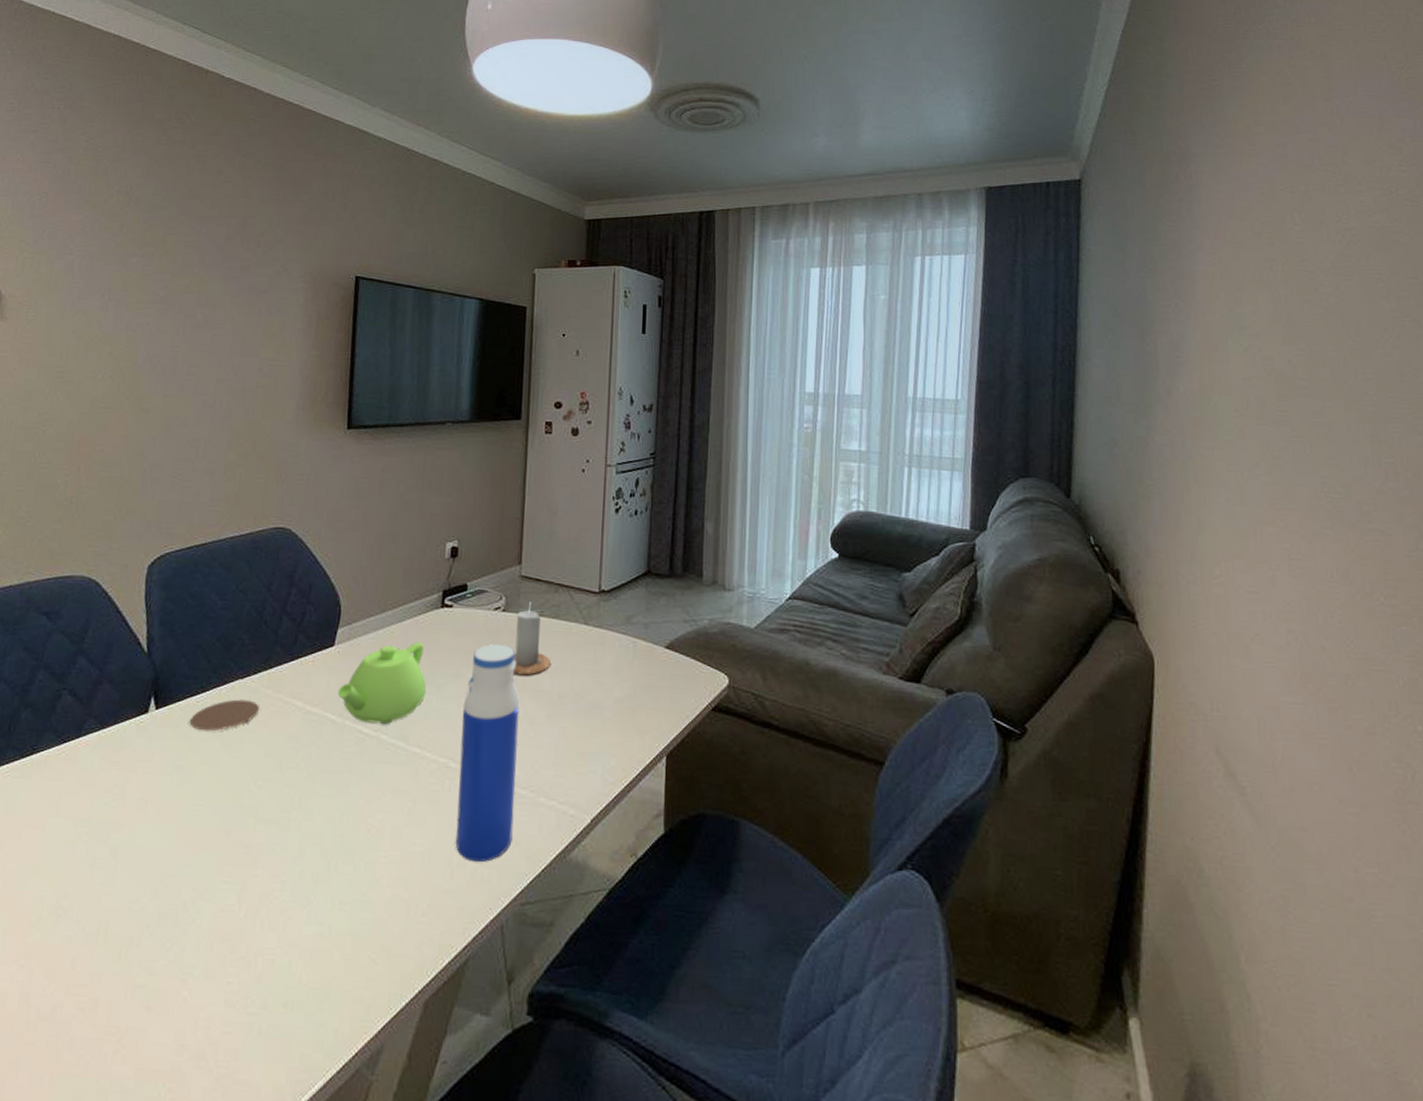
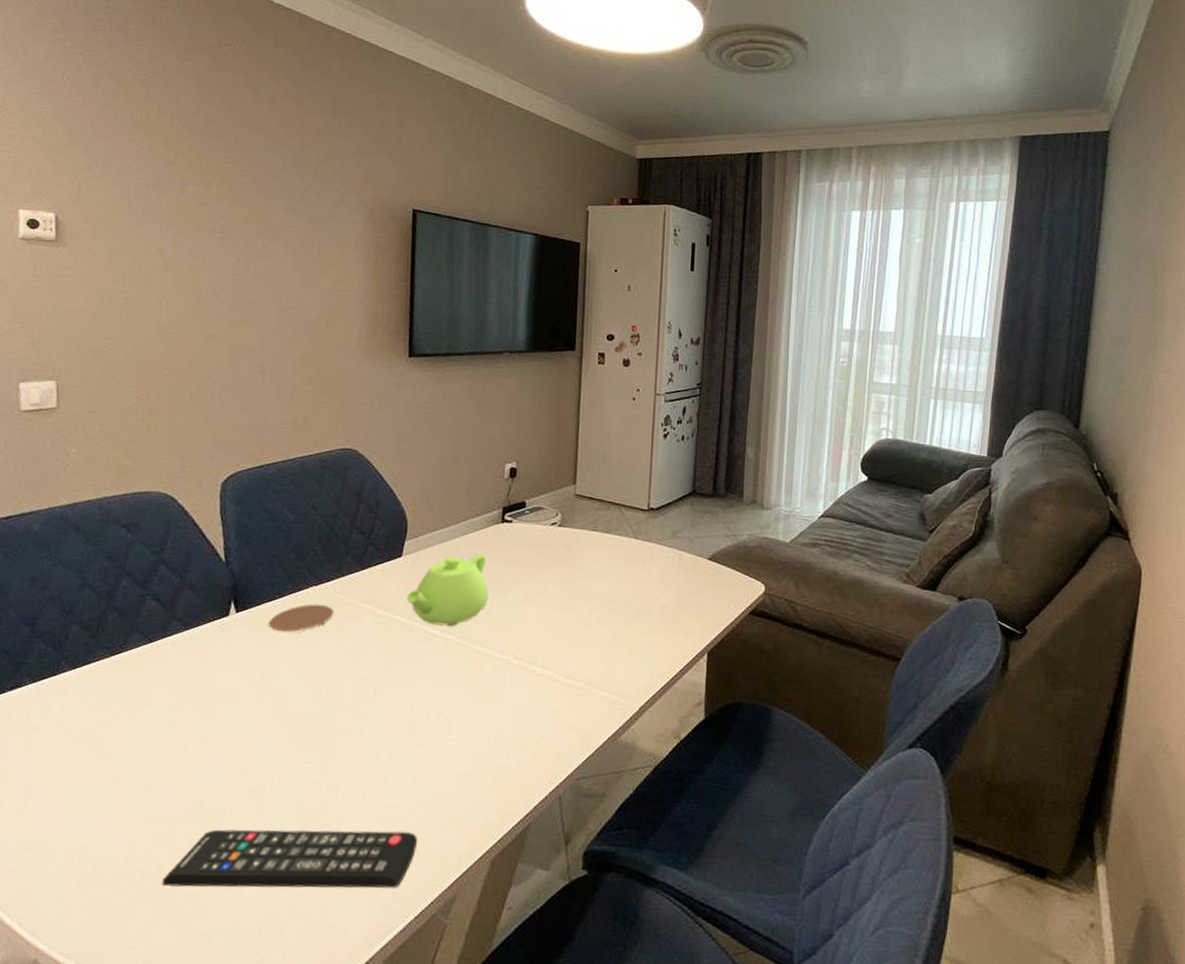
remote control: none [58,961,343,1036] -> present [162,829,418,888]
water bottle: present [455,644,520,862] -> none [517,556,575,744]
candle: present [512,602,552,676] -> none [568,518,604,584]

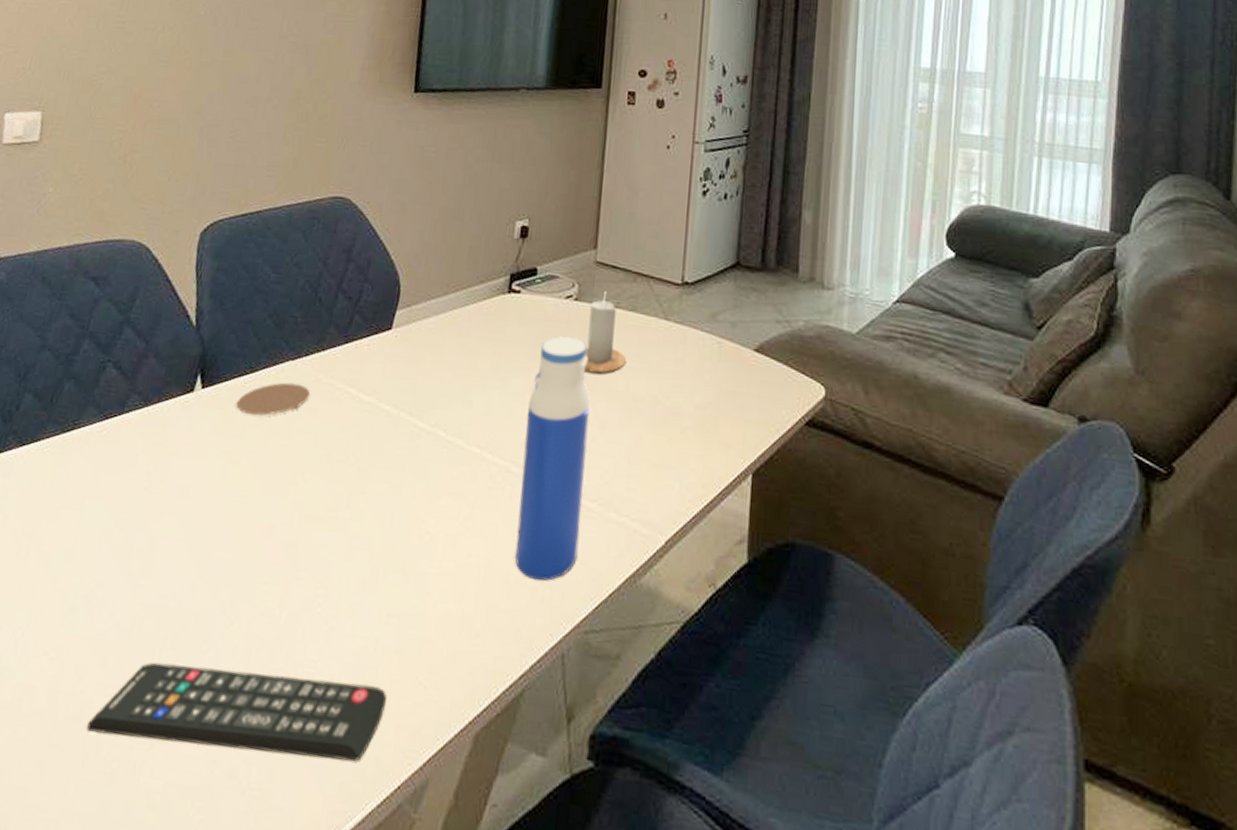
teapot: present [406,553,489,627] -> none [393,329,490,420]
water bottle: none [517,556,575,744] -> present [515,336,590,581]
candle: none [568,518,604,584] -> present [583,291,627,374]

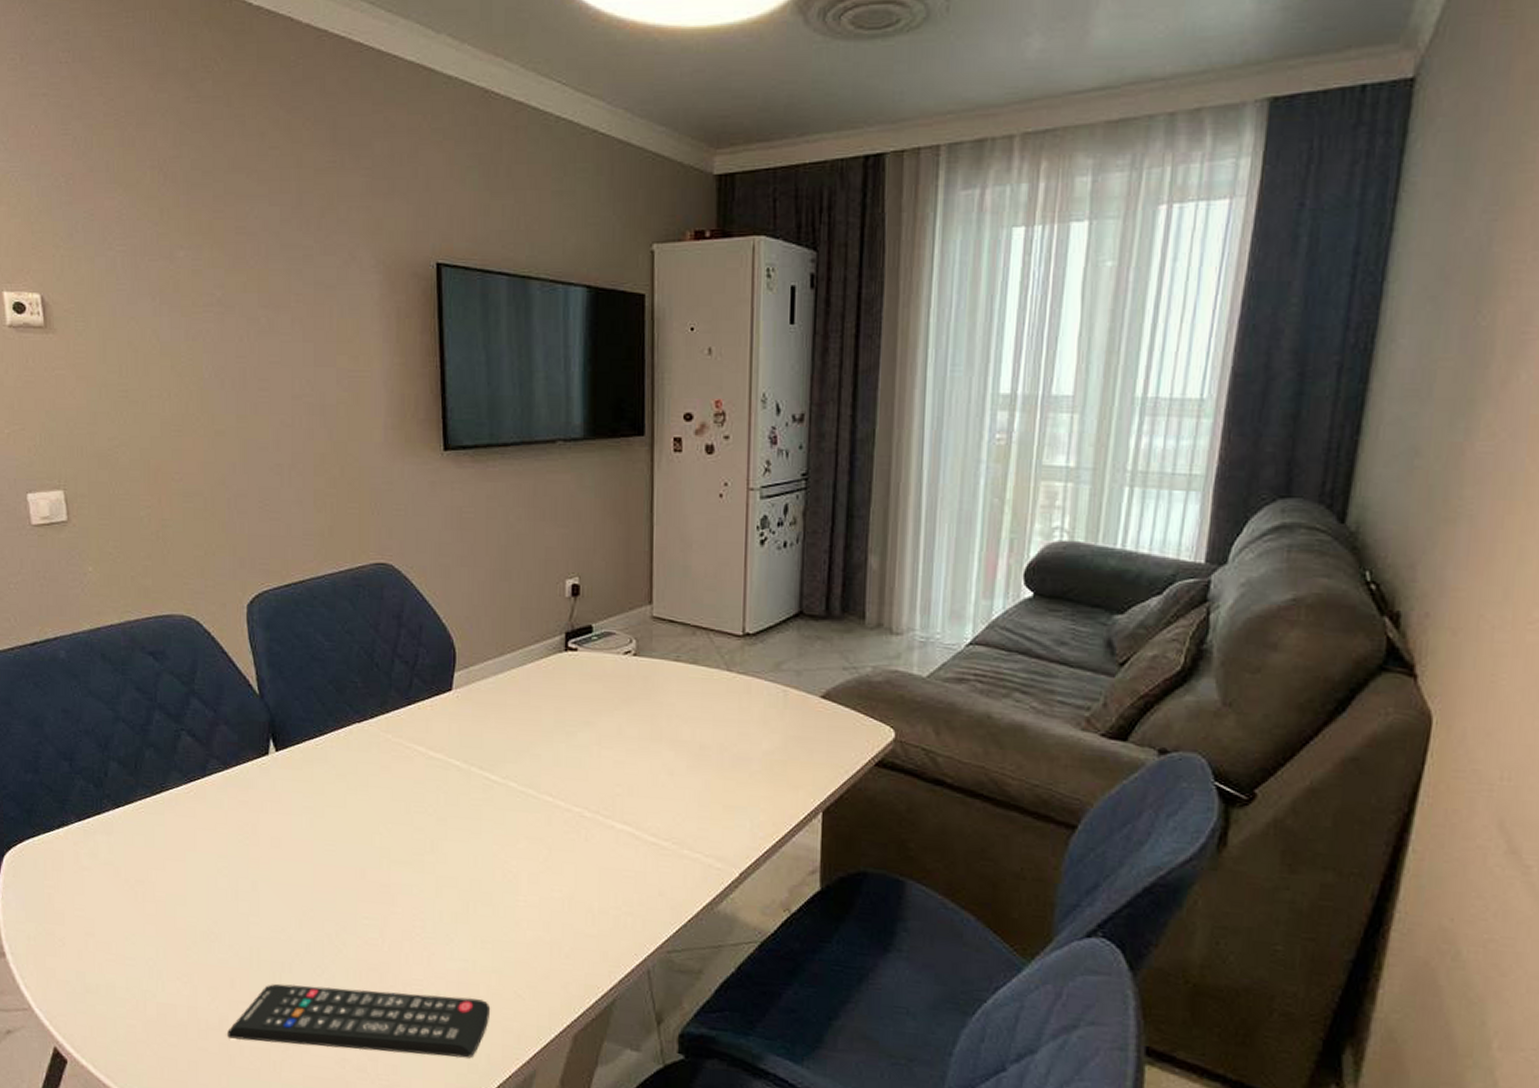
coaster: present [236,382,311,416] -> none [312,743,381,775]
water bottle: present [515,336,590,581] -> none [595,691,657,910]
candle: present [583,291,627,374] -> none [647,646,691,725]

